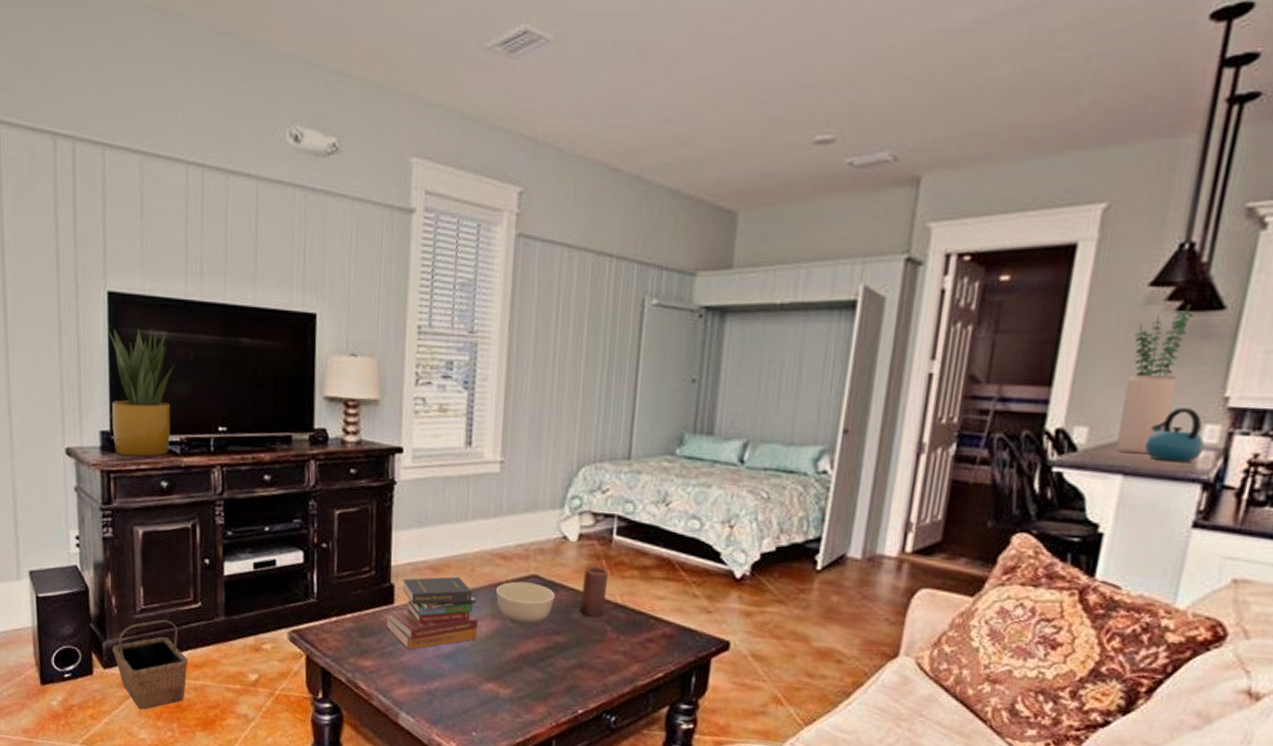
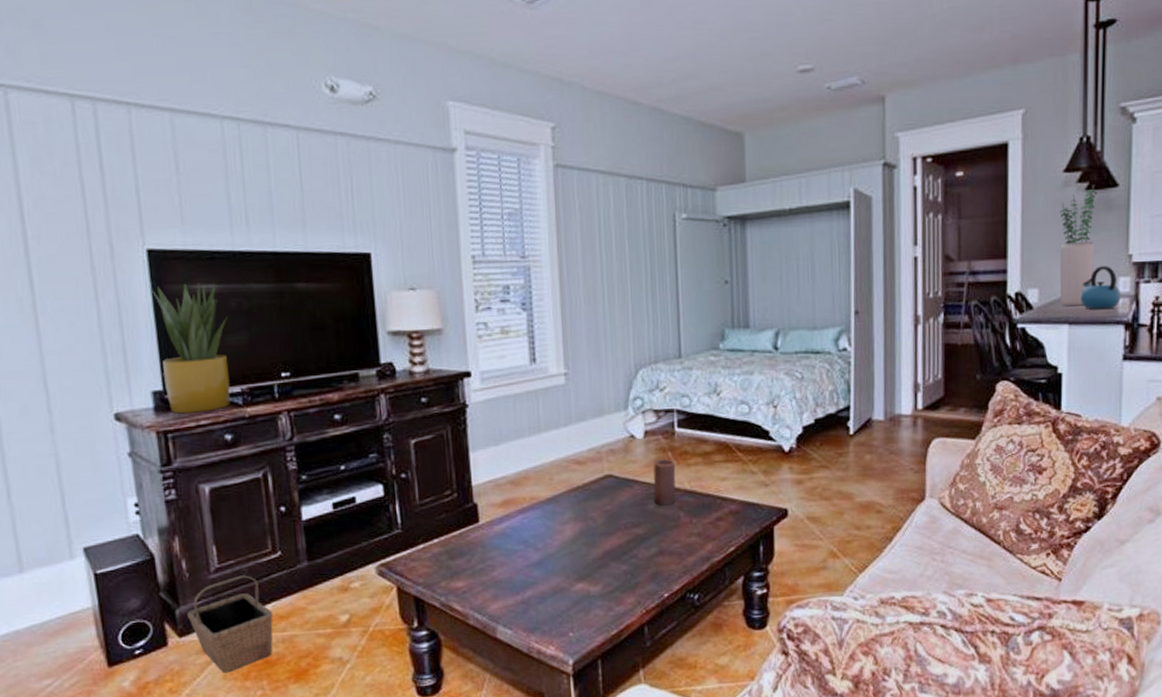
books: present [385,576,478,650] -> none [473,486,563,564]
bowl: present [495,581,555,626] -> none [574,482,630,524]

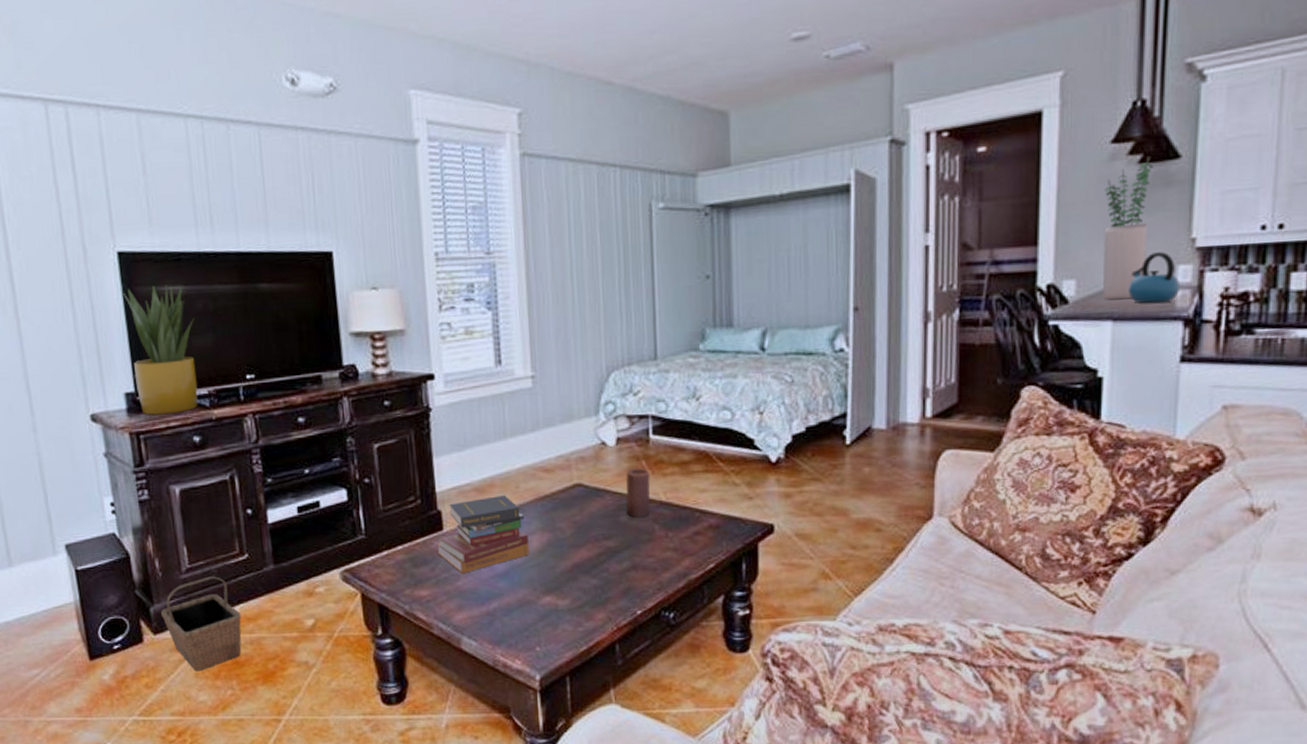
books: none [473,486,563,564] -> present [437,494,529,573]

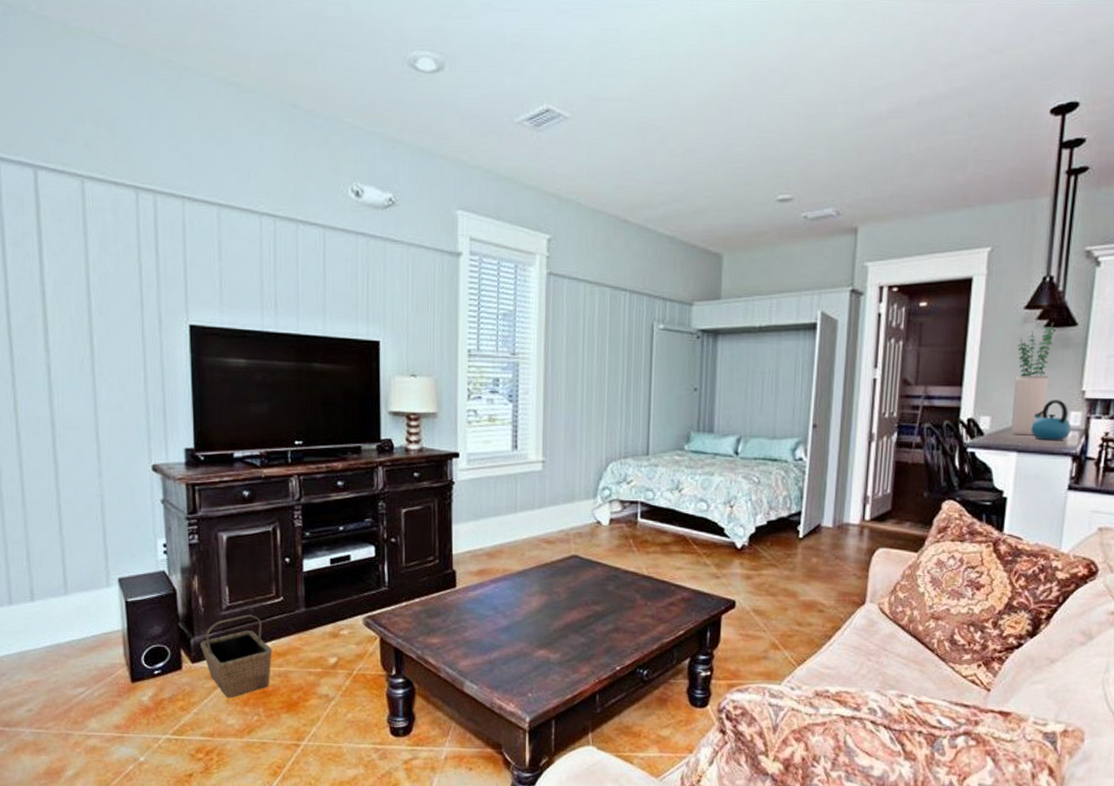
planter: present [121,284,198,415] -> none [190,357,254,470]
books: present [437,494,529,573] -> none [450,560,529,626]
candle: present [625,468,651,518] -> none [614,546,636,588]

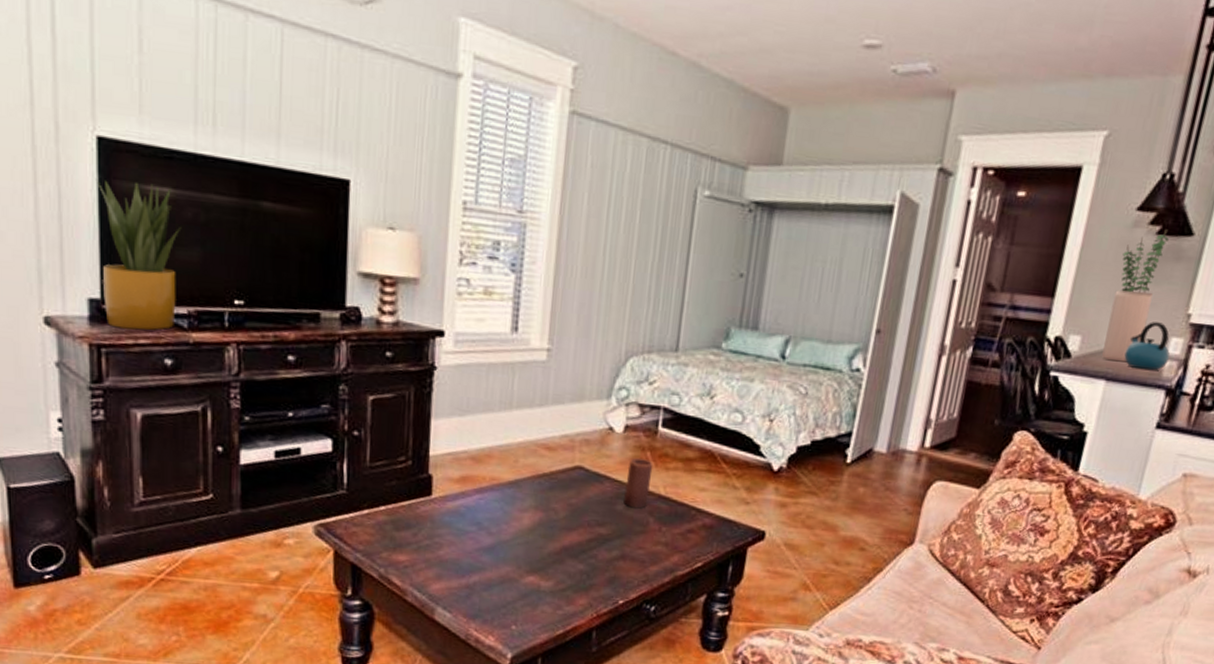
planter: none [190,357,254,470] -> present [97,179,182,331]
basket: present [200,614,272,698] -> none [105,513,197,613]
candle: none [614,546,636,588] -> present [623,458,654,509]

